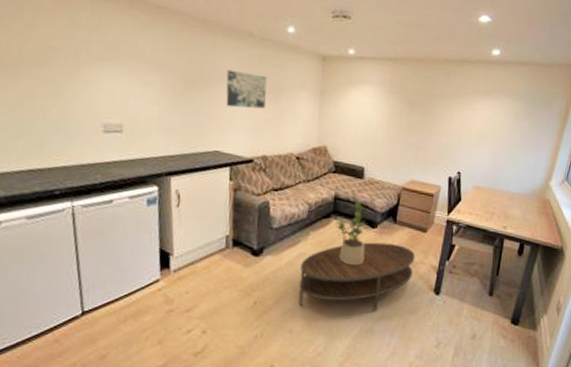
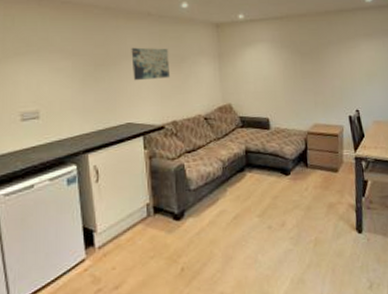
coffee table: present [299,242,415,311] -> none [222,187,333,267]
potted plant: present [336,201,365,266] -> none [250,152,283,216]

